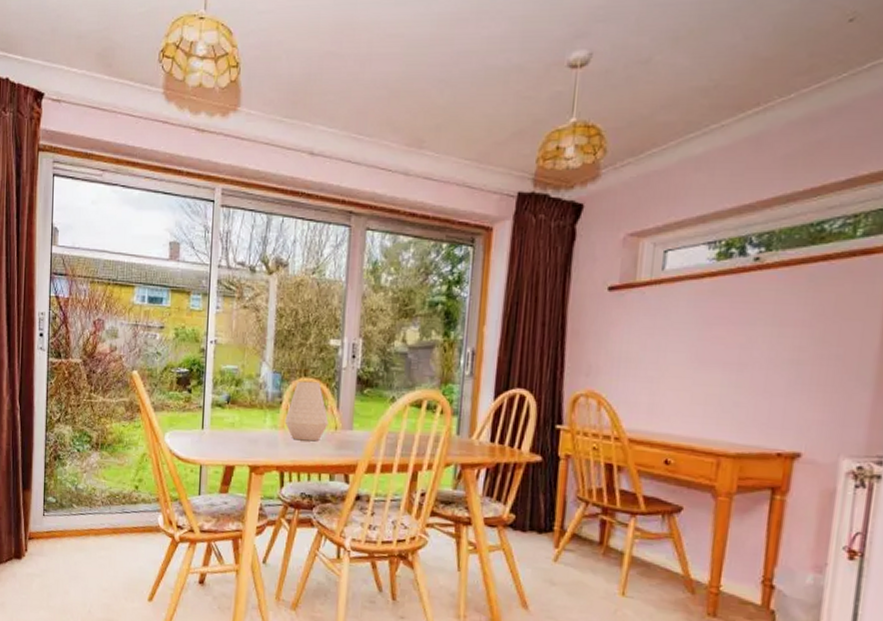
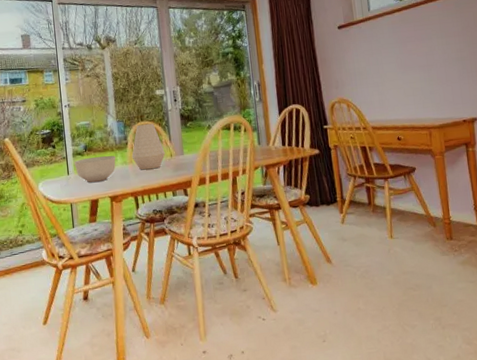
bowl: none [212,412,264,445] -> present [74,155,116,183]

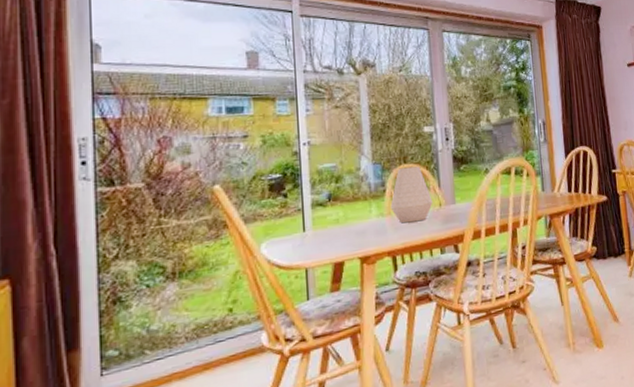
bowl: present [74,155,116,183] -> none [313,206,370,241]

